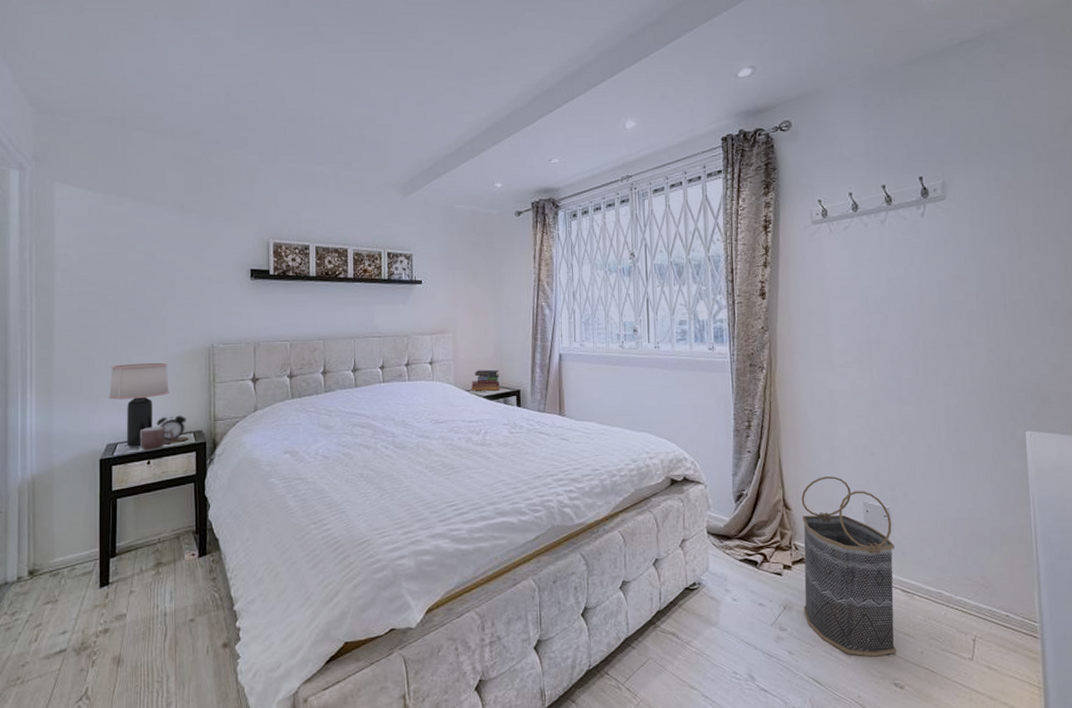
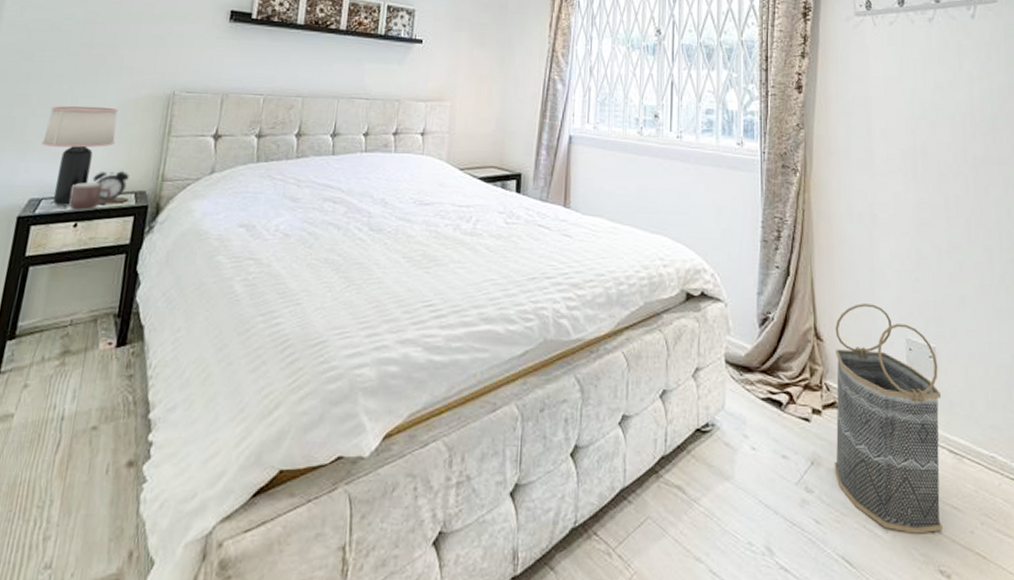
books: present [471,369,500,391] -> none [465,146,500,172]

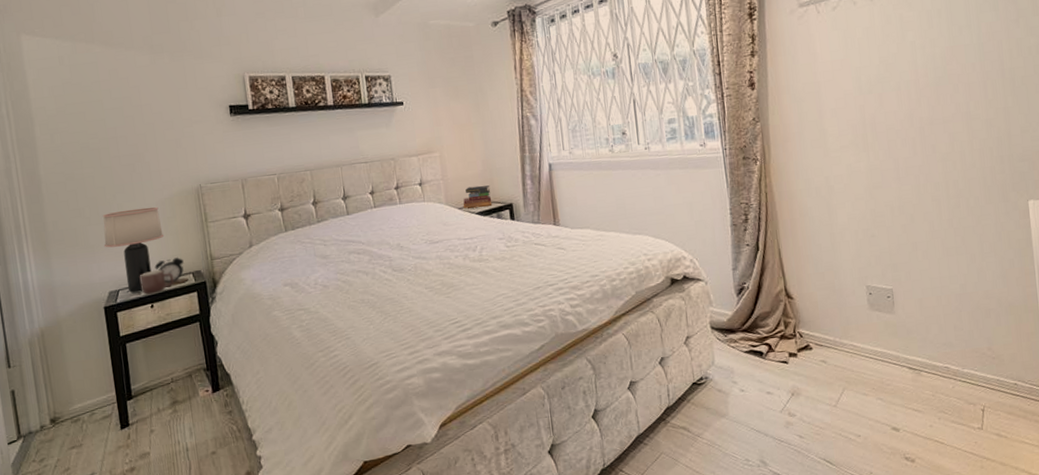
books: none [465,146,500,172] -> present [463,185,492,209]
basket: present [834,304,943,534] -> none [803,262,906,435]

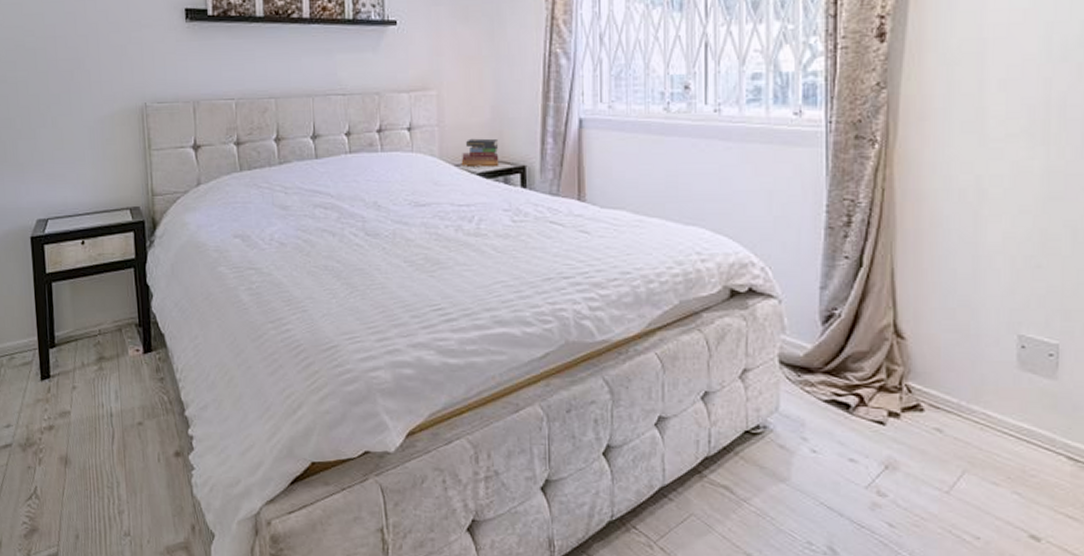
table lamp: present [103,206,164,294] -> none [34,124,100,225]
mug: present [139,270,175,296] -> none [70,201,109,229]
alarm clock: present [154,255,189,287] -> none [88,185,125,222]

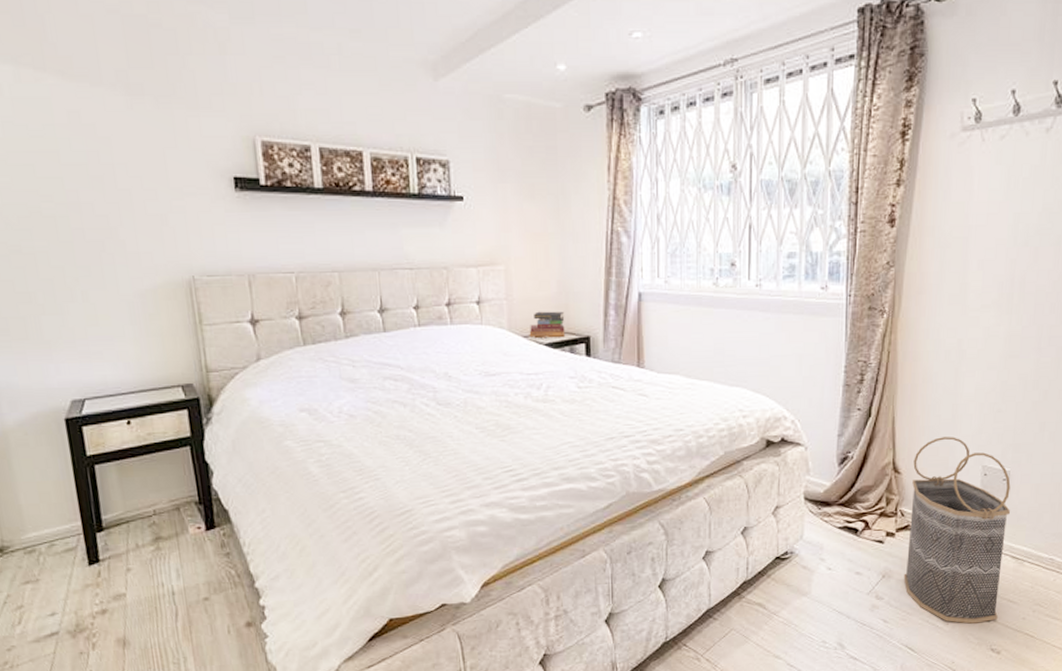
basket: none [914,296,1061,542] -> present [903,437,1011,624]

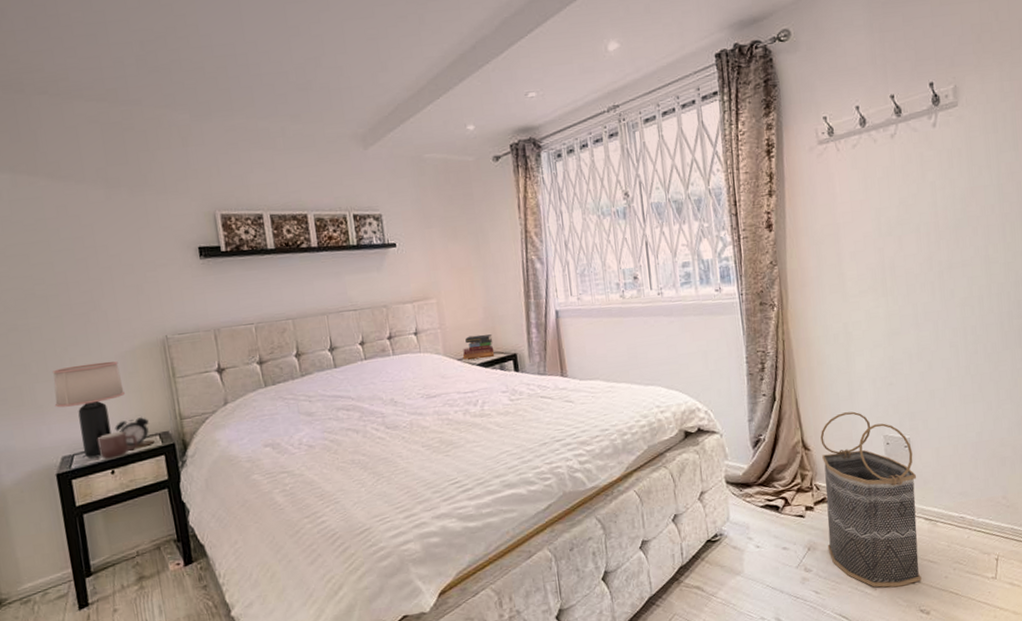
table lamp: none [62,298,144,405] -> present [53,360,125,459]
mug: none [111,379,158,409] -> present [97,431,138,461]
alarm clock: none [132,362,177,401] -> present [115,415,155,451]

